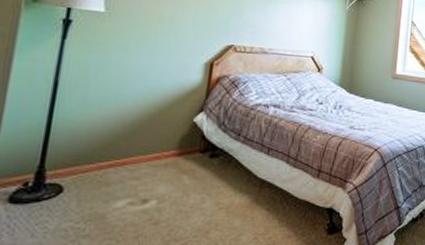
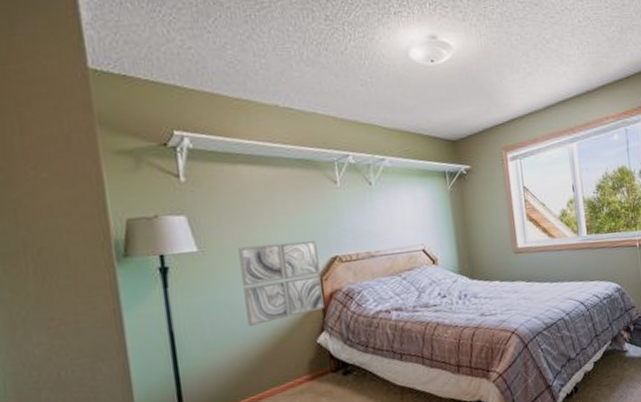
wall art: none [133,18,217,93] -> present [238,241,324,326]

